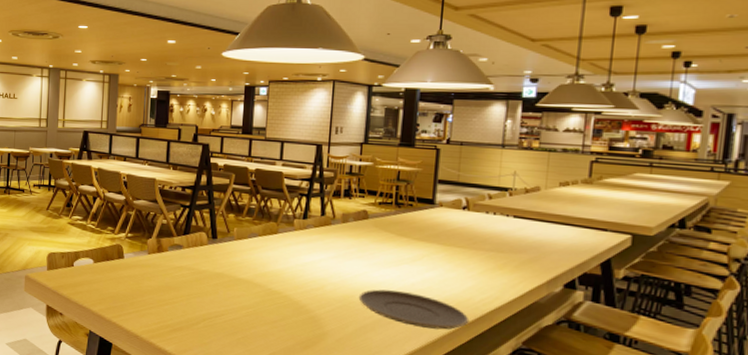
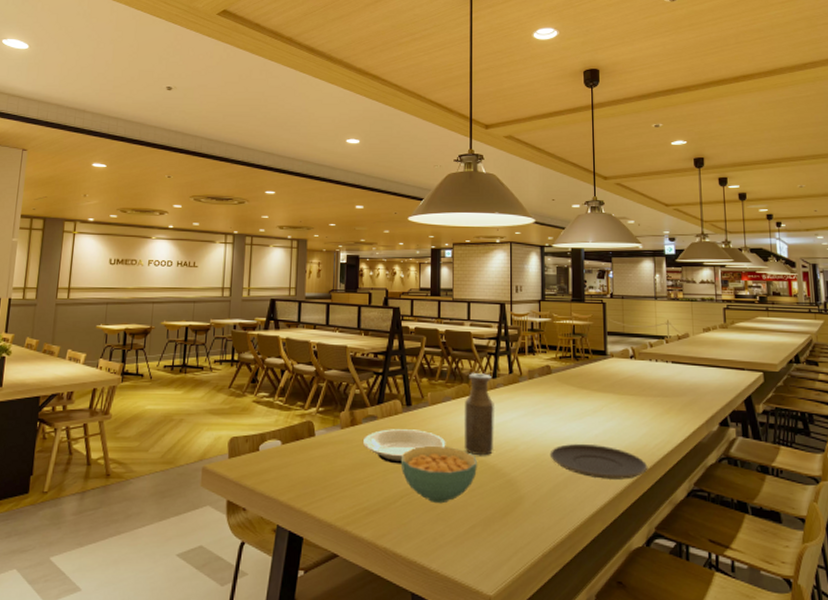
plate: none [168,258,250,291] -> present [362,429,446,464]
cereal bowl: none [205,276,281,330] -> present [402,445,477,504]
bottle: none [268,212,304,292] -> present [464,373,495,456]

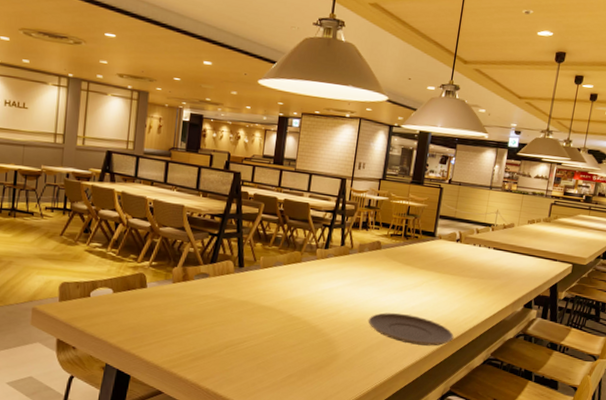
plate: present [362,429,446,464] -> none [193,286,273,319]
cereal bowl: present [402,445,477,504] -> none [228,304,300,355]
bottle: present [464,373,495,456] -> none [289,242,324,317]

